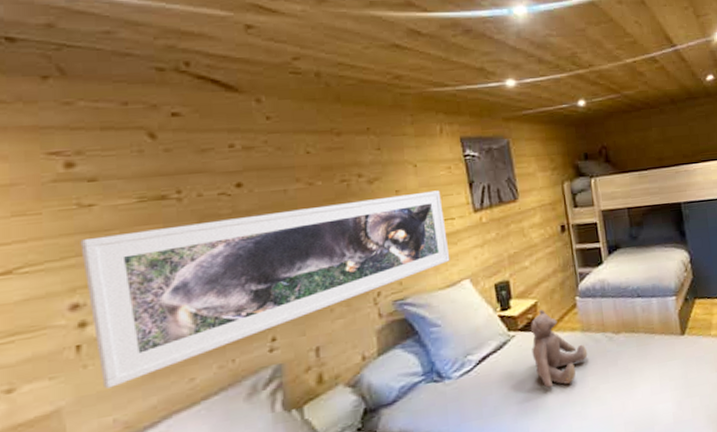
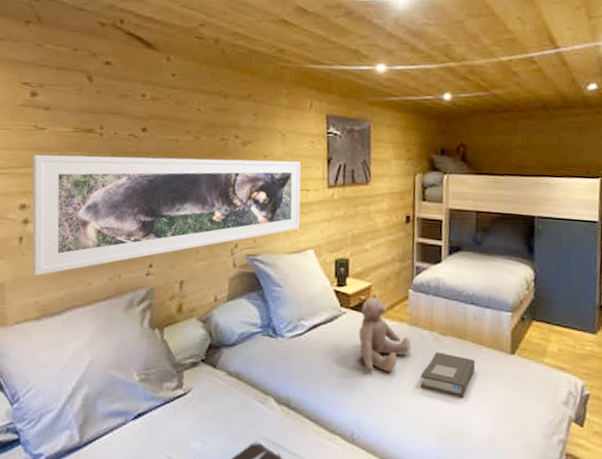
book: none [601,349,652,391] -> present [420,352,476,397]

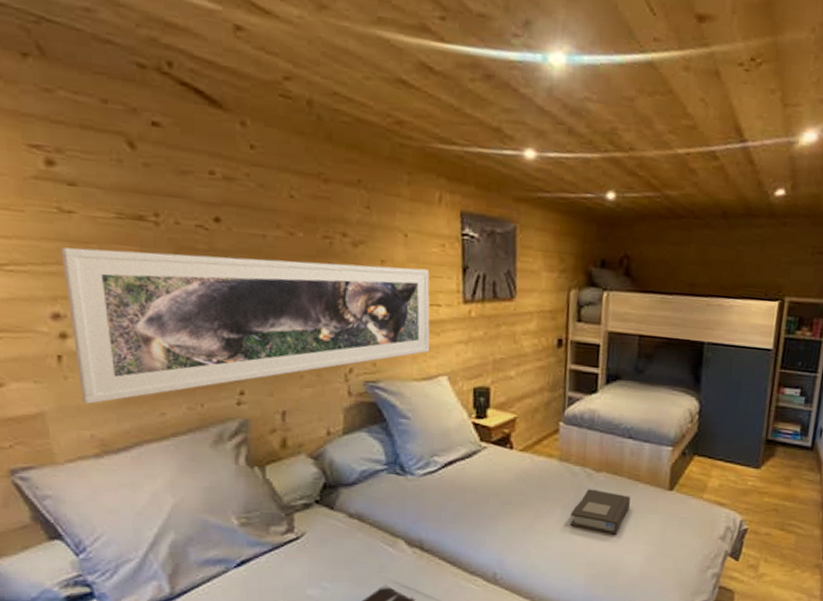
teddy bear: present [359,294,412,372] -> none [501,427,562,510]

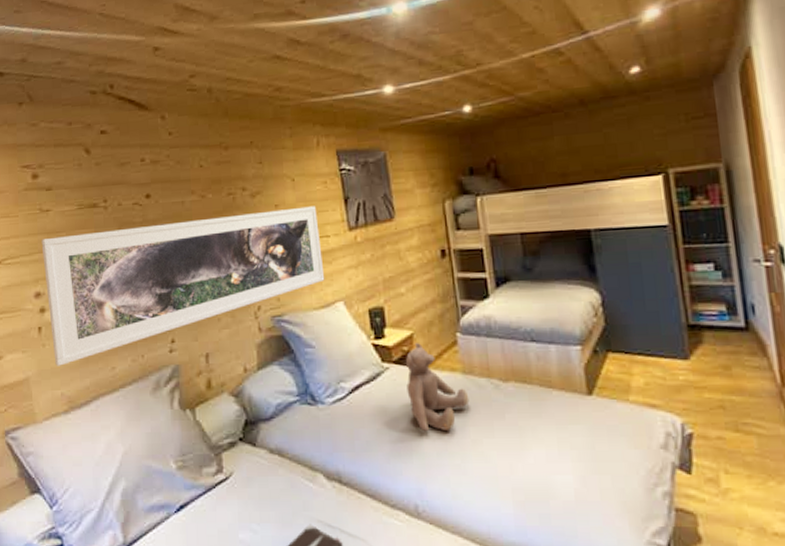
teddy bear: none [501,427,562,510] -> present [405,343,470,431]
book: present [570,489,631,535] -> none [485,402,549,452]

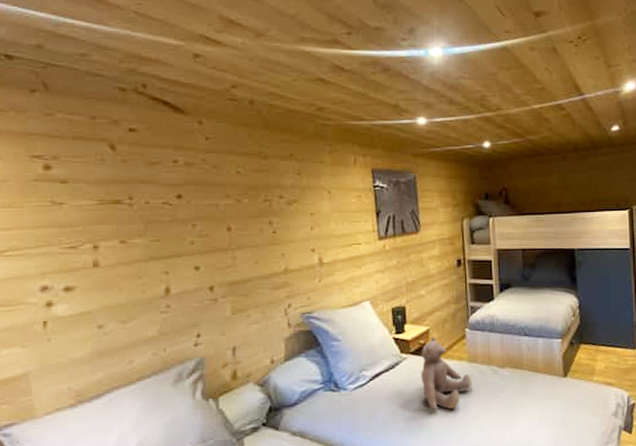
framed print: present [41,206,325,366] -> none [51,216,354,361]

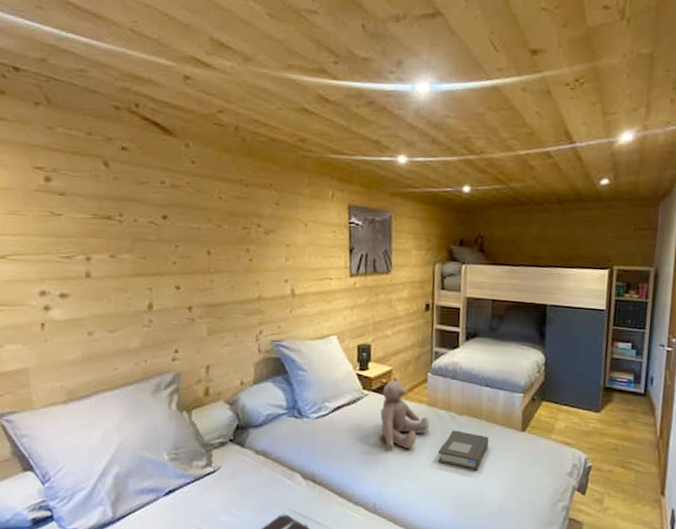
book: none [483,384,533,423] -> present [438,430,489,471]

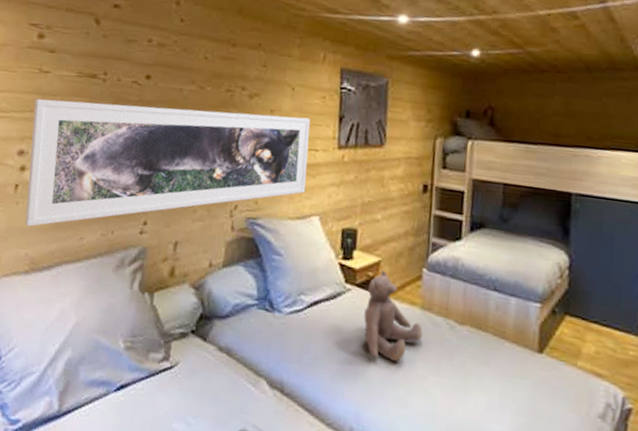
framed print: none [50,241,324,361] -> present [25,99,311,227]
book: present [438,430,489,471] -> none [431,343,496,399]

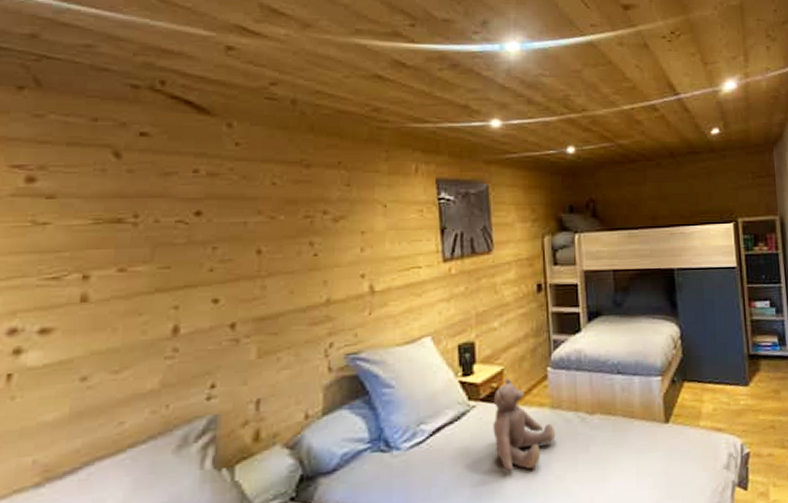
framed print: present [25,99,311,227] -> none [27,235,412,425]

